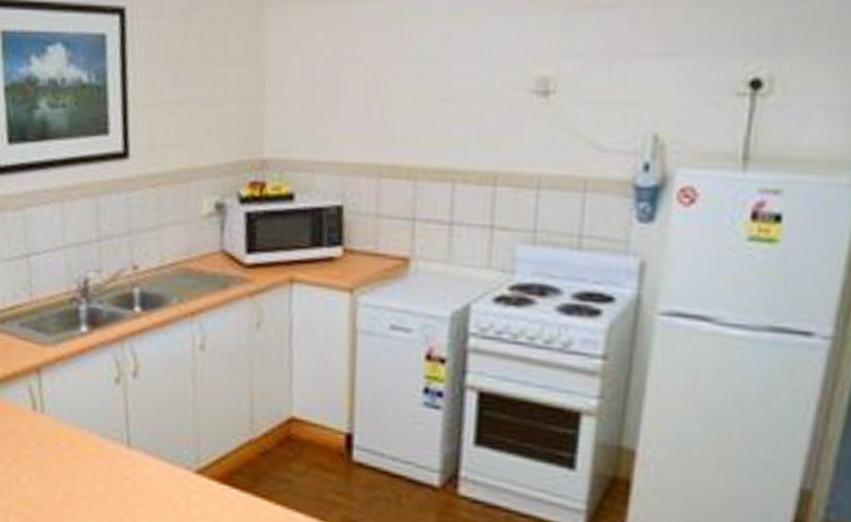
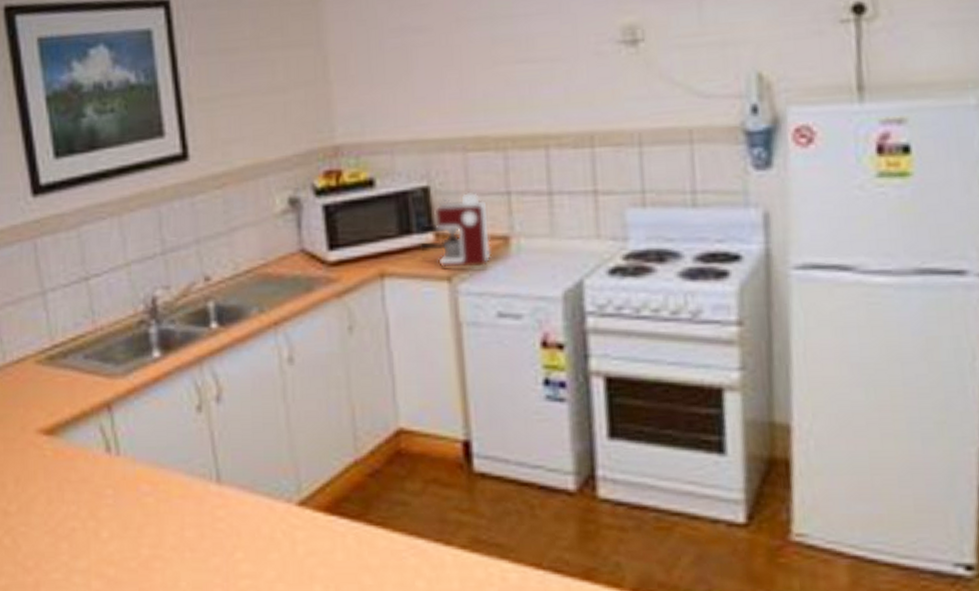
coffee maker: none [328,214,394,284] -> present [418,191,491,269]

